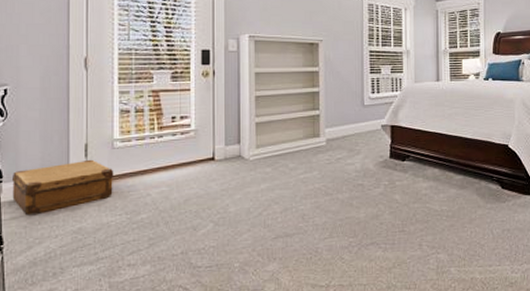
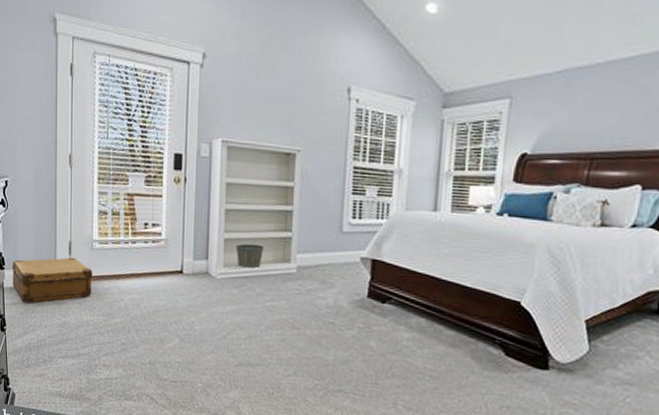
basket: none [267,124,295,147] -> present [236,243,264,269]

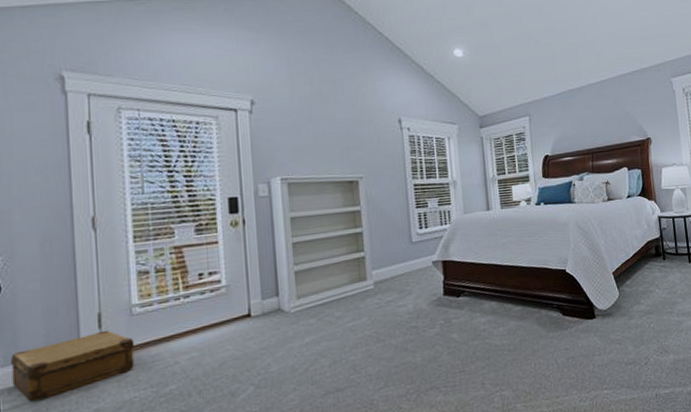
basket: present [236,243,264,269] -> none [308,269,339,296]

